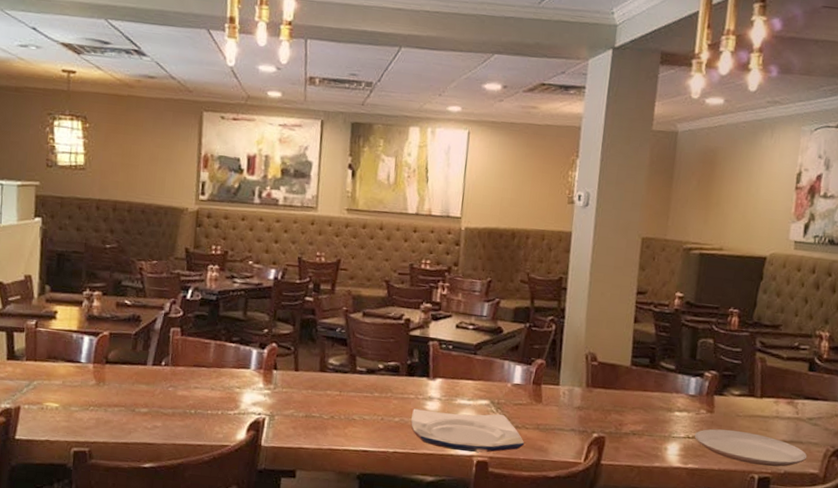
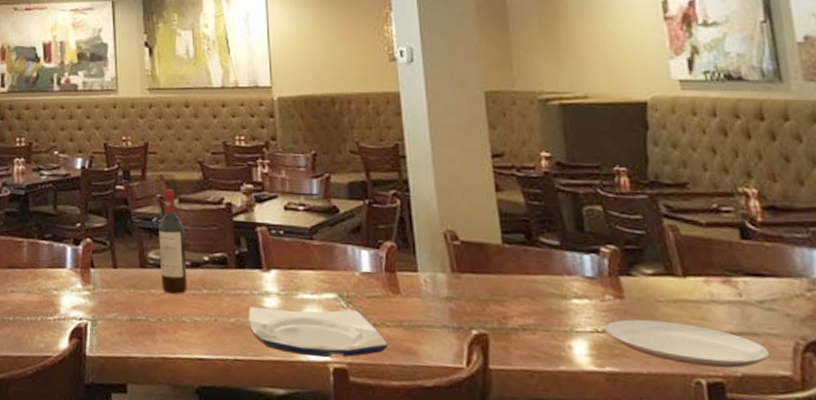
wine bottle: none [337,303,365,396] -> present [159,189,187,294]

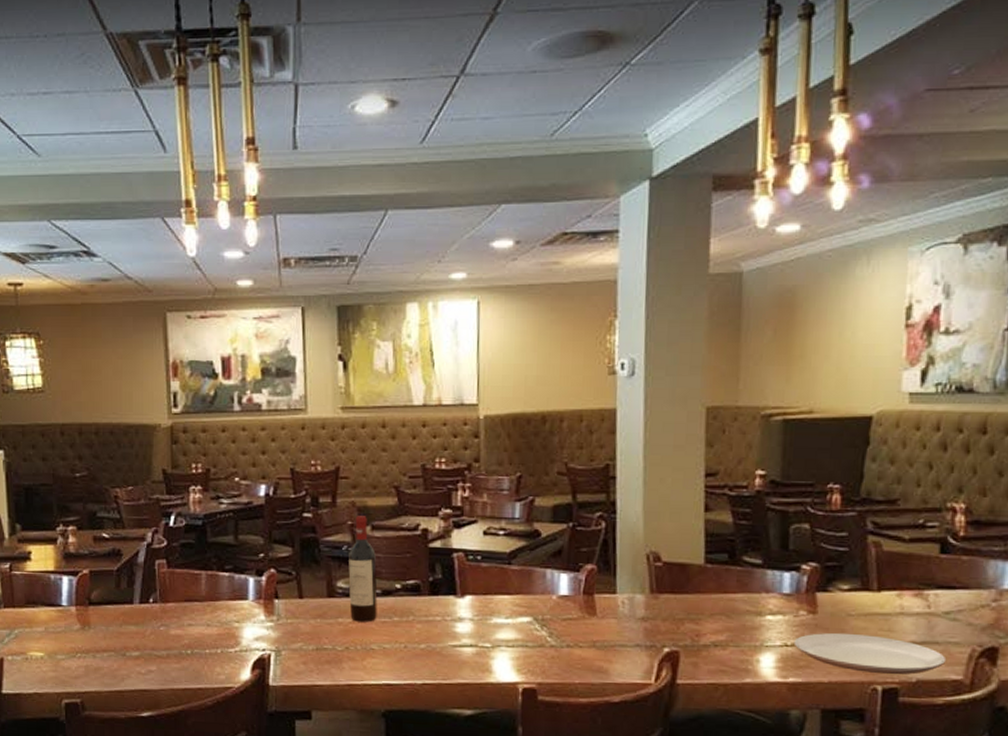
plate: present [249,306,388,358] -> none [440,632,580,679]

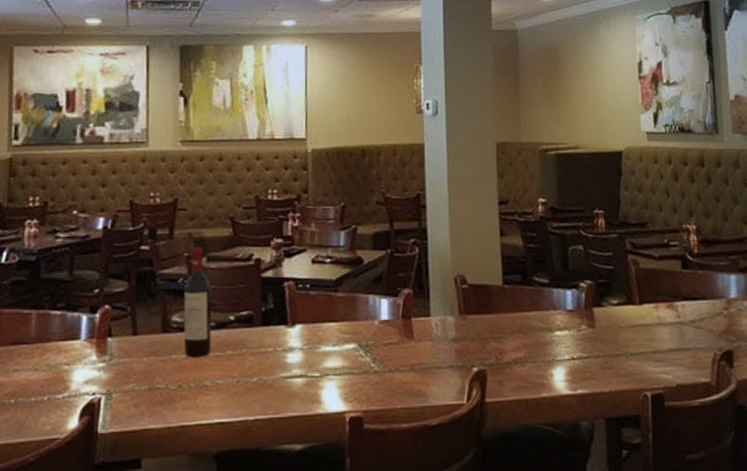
plate: present [793,632,947,675] -> none [579,344,697,381]

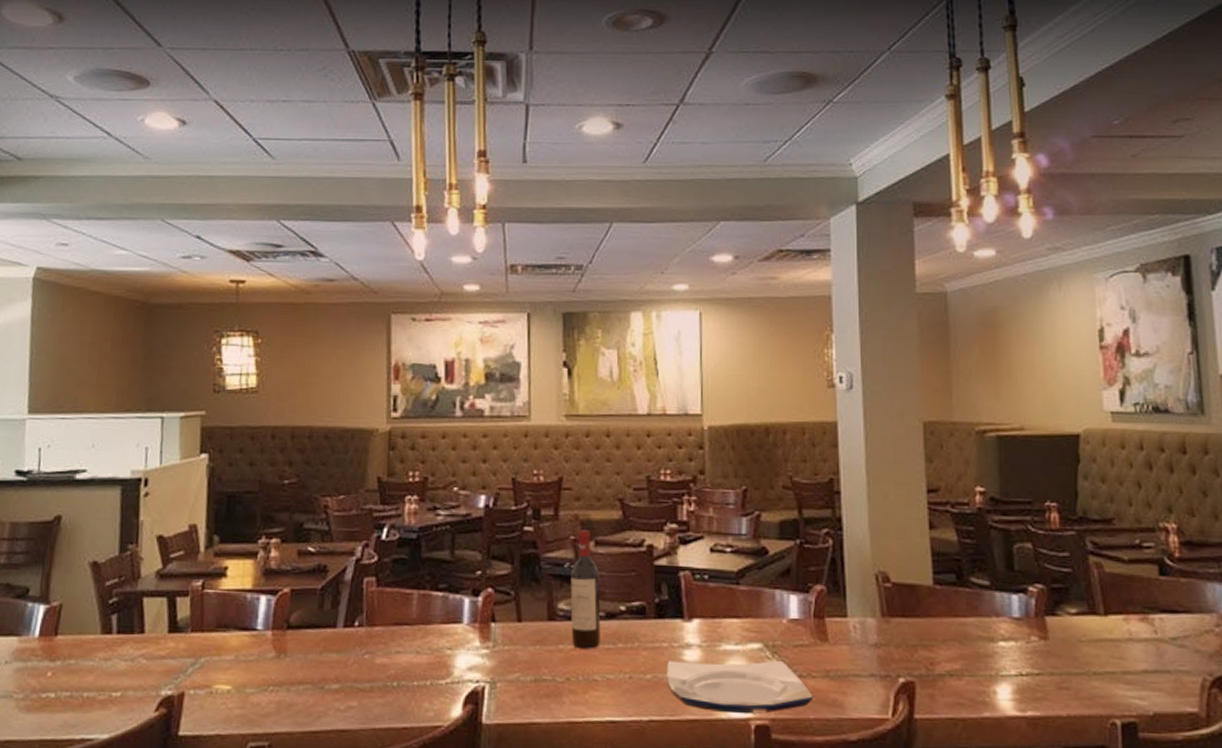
plate: none [271,357,401,409] -> present [667,660,814,715]

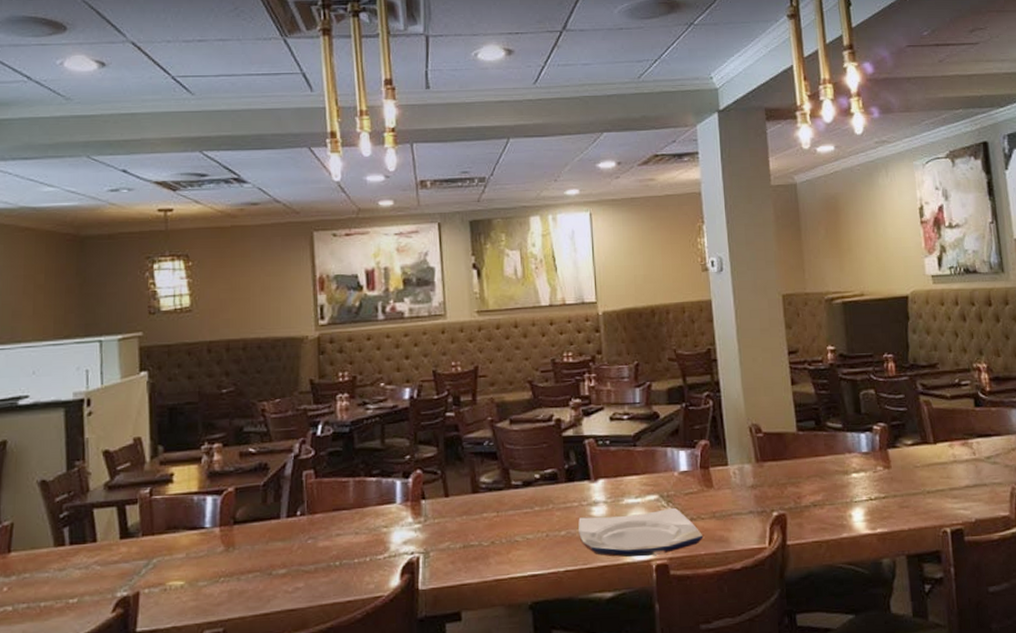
wine bottle: present [570,530,601,649] -> none [490,411,519,515]

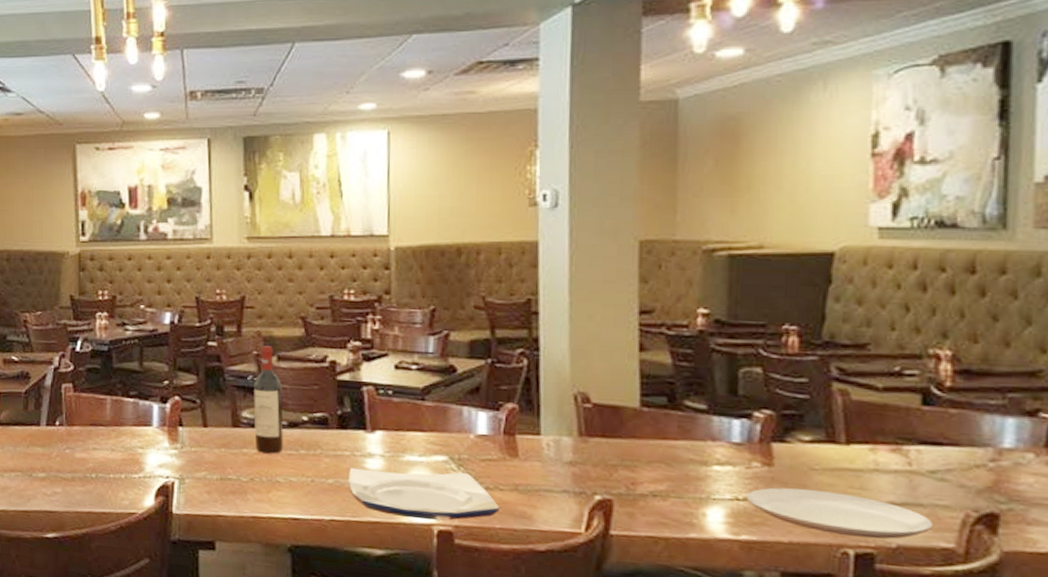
wine bottle: none [490,411,519,515] -> present [254,346,284,454]
plate: none [876,483,995,518] -> present [746,487,934,539]

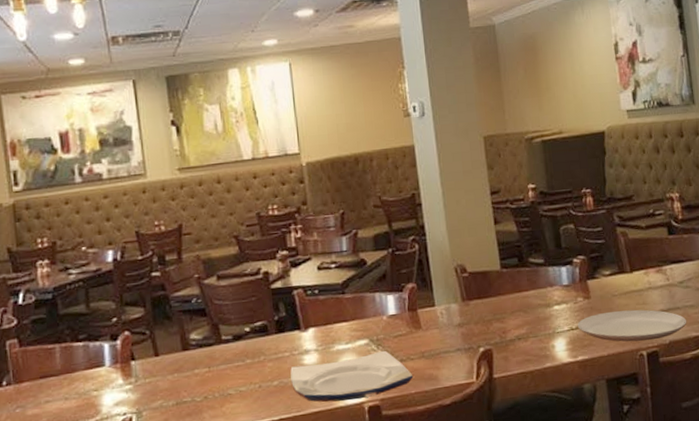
wine bottle: present [254,346,284,454] -> none [198,267,231,370]

